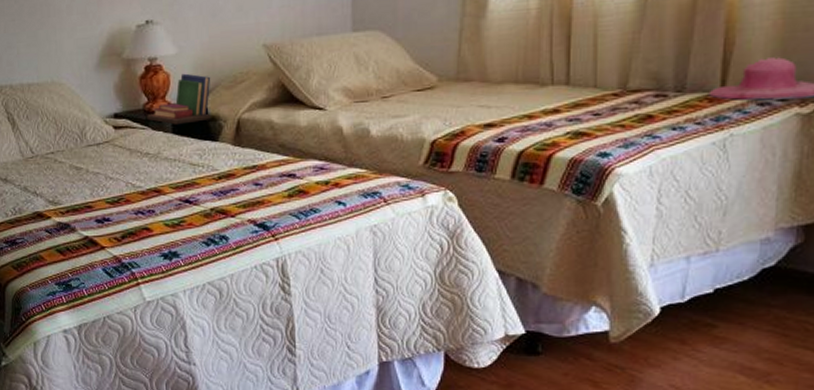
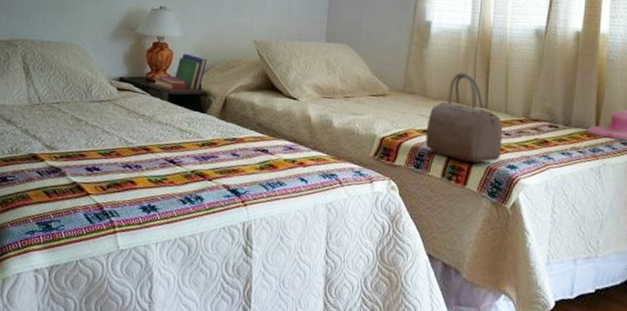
handbag: none [488,43,591,156] -> present [425,72,503,163]

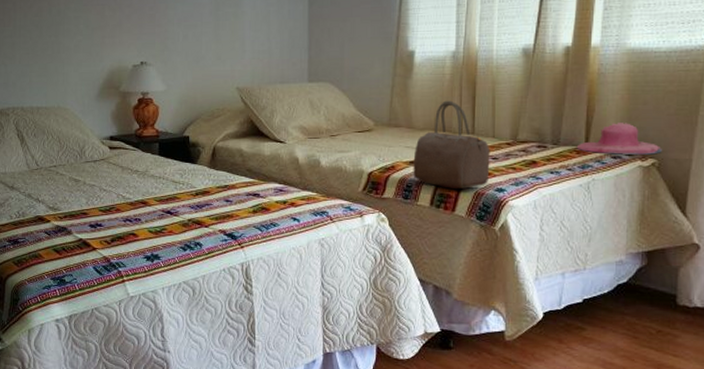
book: present [148,53,208,95] -> none [138,107,193,148]

